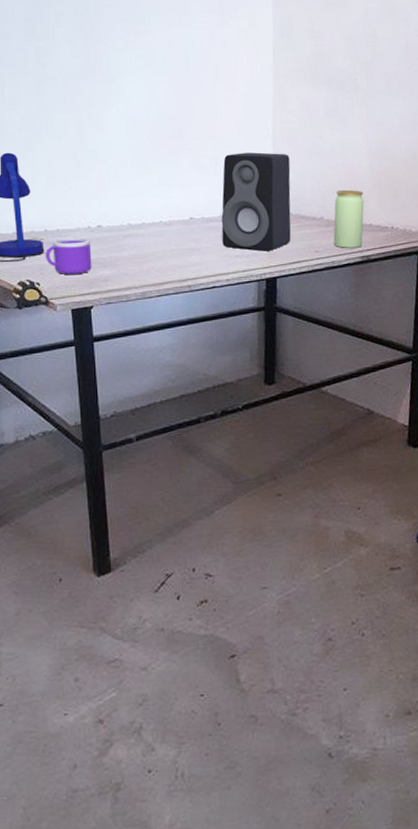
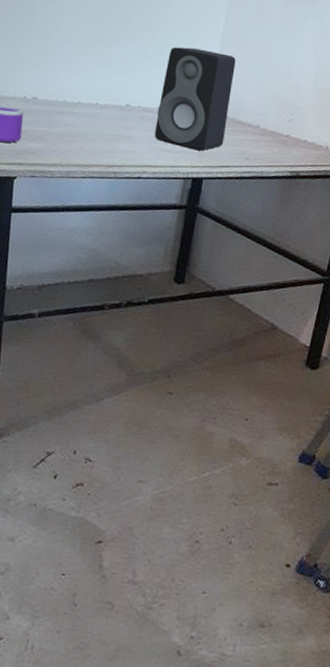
jar: present [333,190,364,248] -> none [266,101,304,162]

